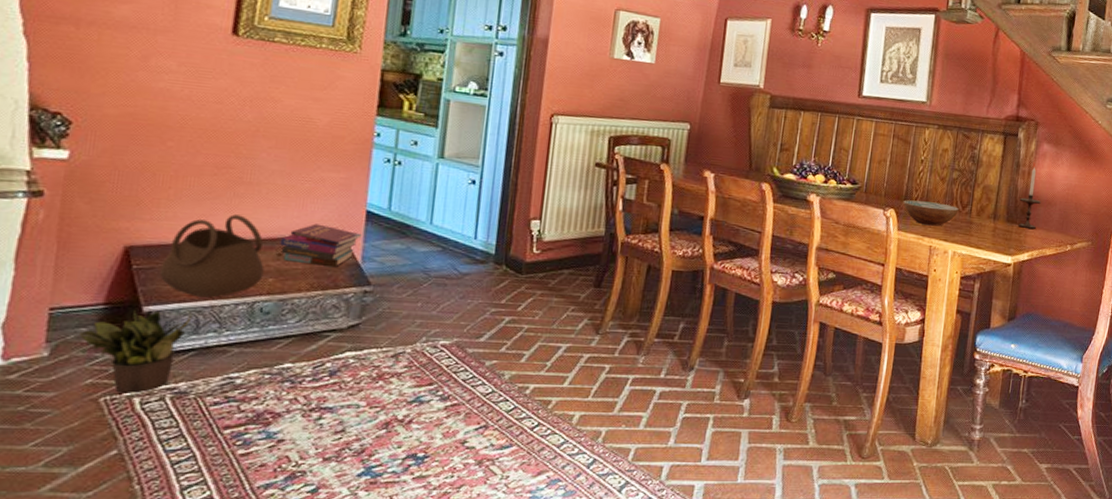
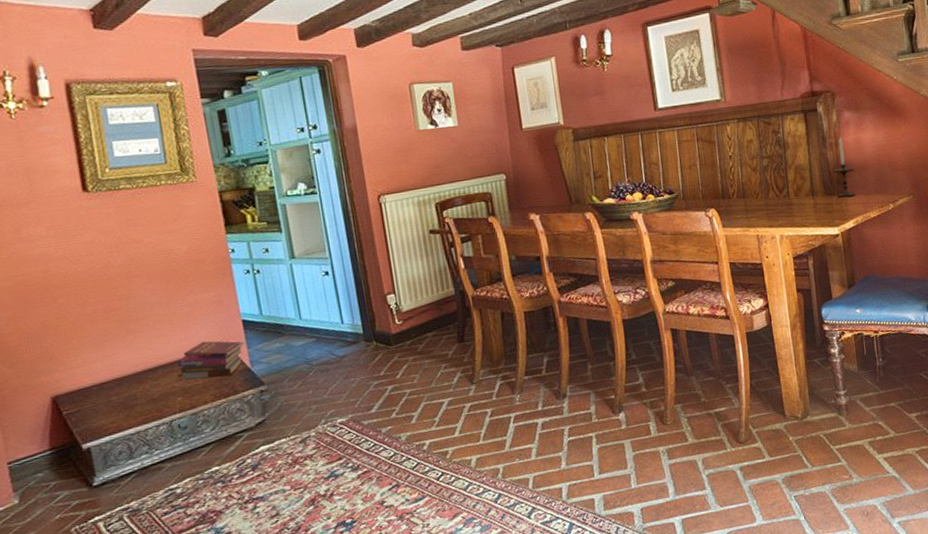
potted plant: present [79,309,192,394] -> none [38,440,125,521]
basket: present [159,214,264,298] -> none [85,348,172,428]
bowl: present [902,200,960,226] -> none [721,192,777,217]

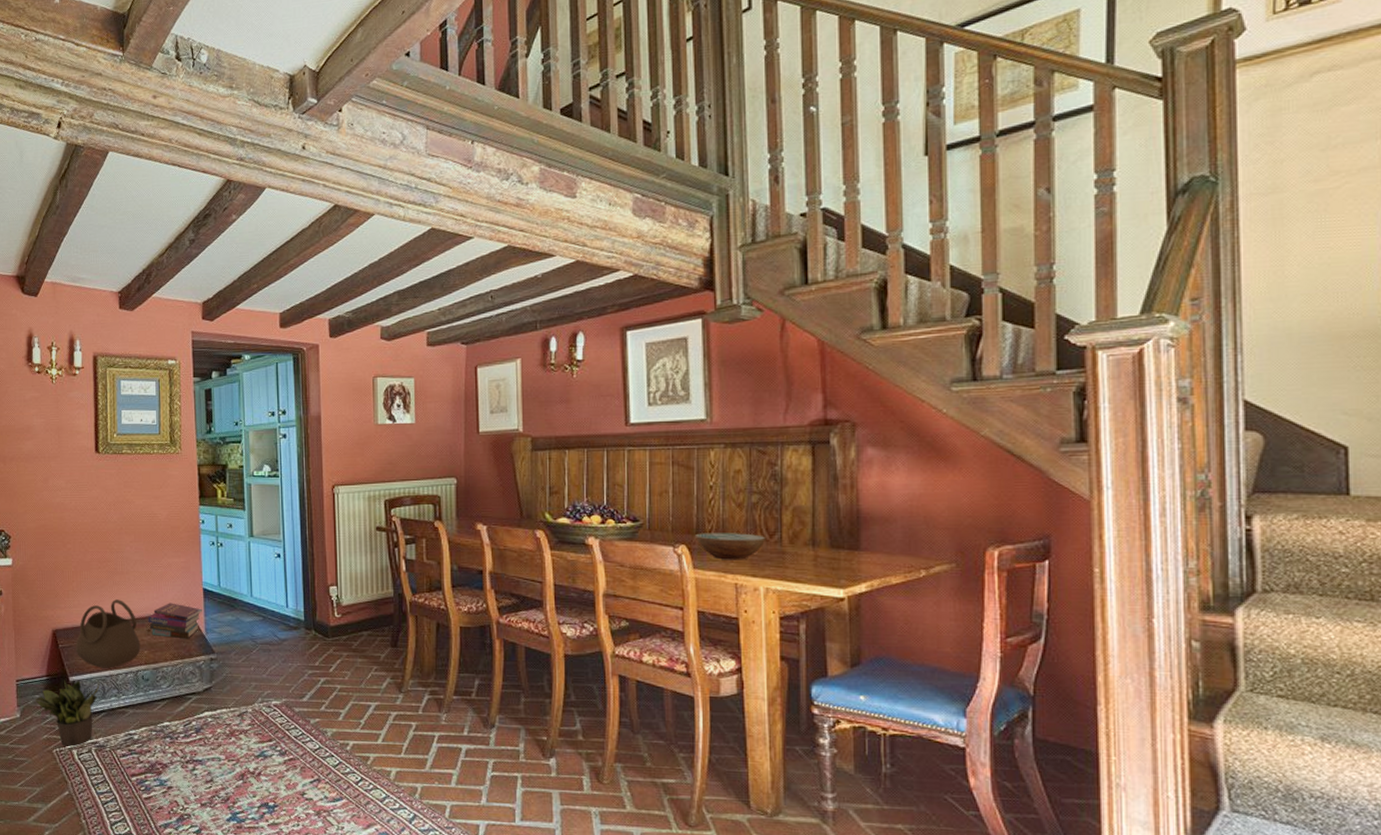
potted plant: none [38,440,125,521] -> present [35,679,100,747]
basket: none [85,348,172,428] -> present [75,599,141,668]
bowl: none [721,192,777,217] -> present [694,533,767,560]
candlestick: present [833,131,855,198] -> none [844,471,874,555]

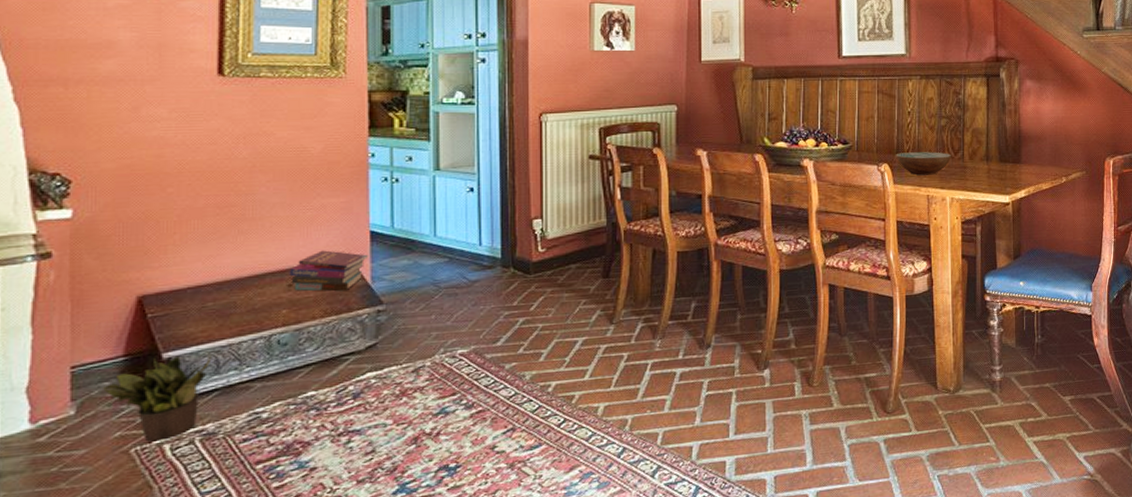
basket: present [75,599,141,668] -> none [174,251,277,338]

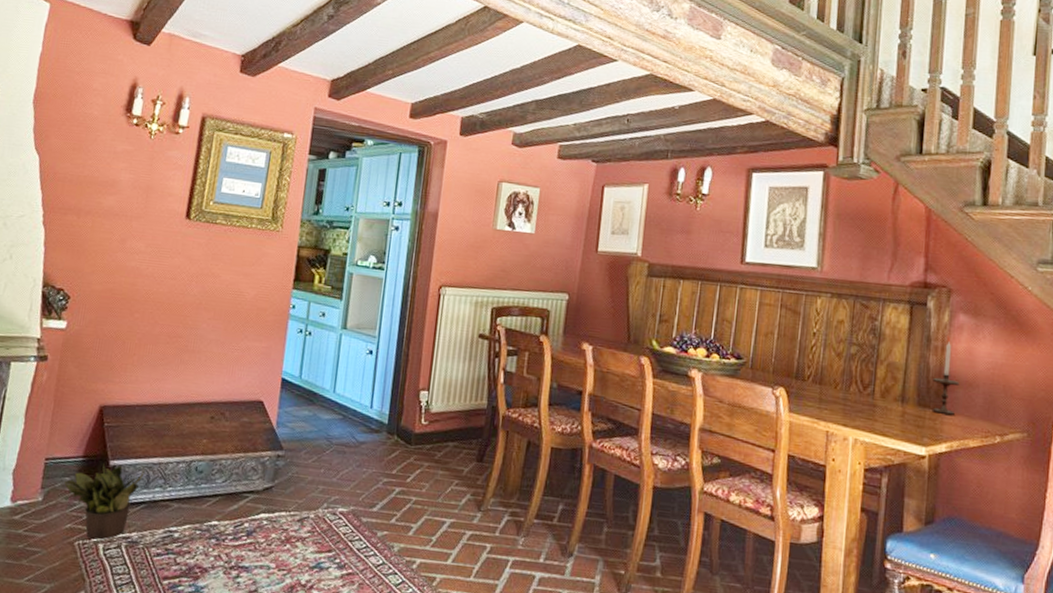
books: present [289,250,370,291] -> none [213,389,278,432]
bowl: present [895,151,952,176] -> none [793,377,860,409]
candlestick: none [1010,99,1031,167] -> present [932,334,960,416]

